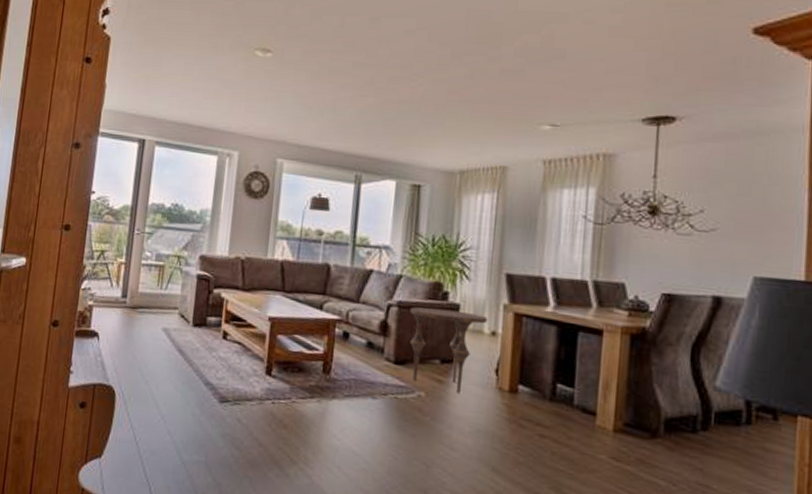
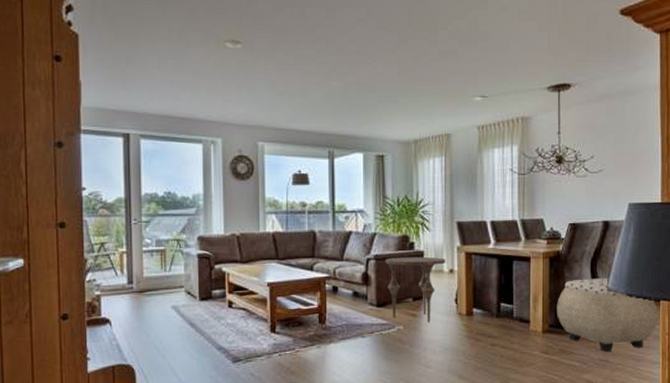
ottoman: none [636,368,795,478] -> present [557,278,659,351]

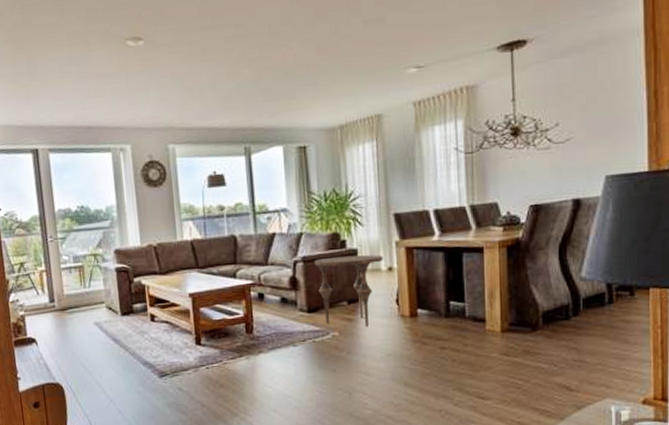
ottoman: present [557,278,659,351] -> none [518,266,648,350]

